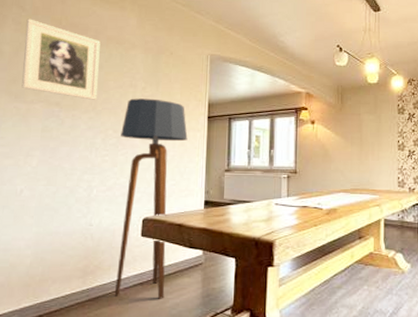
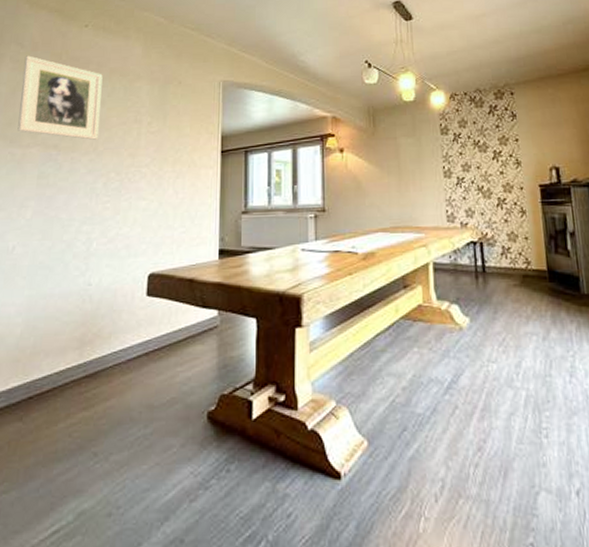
floor lamp: present [114,98,188,299] -> none [115,134,199,373]

